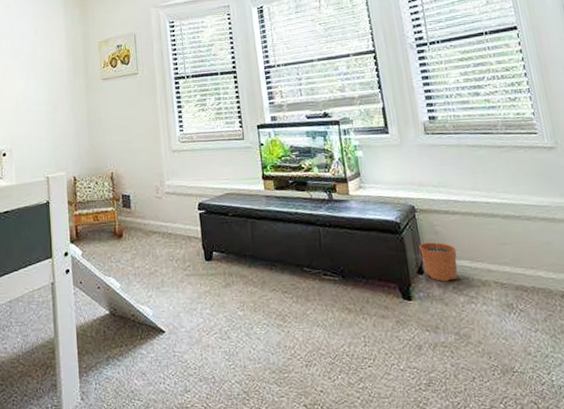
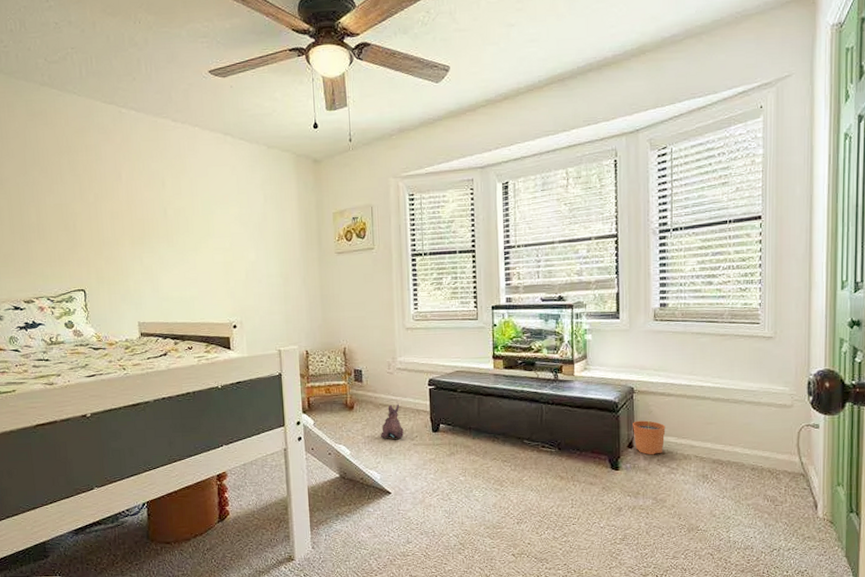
plush toy: none [151,230,176,271] -> present [381,404,404,440]

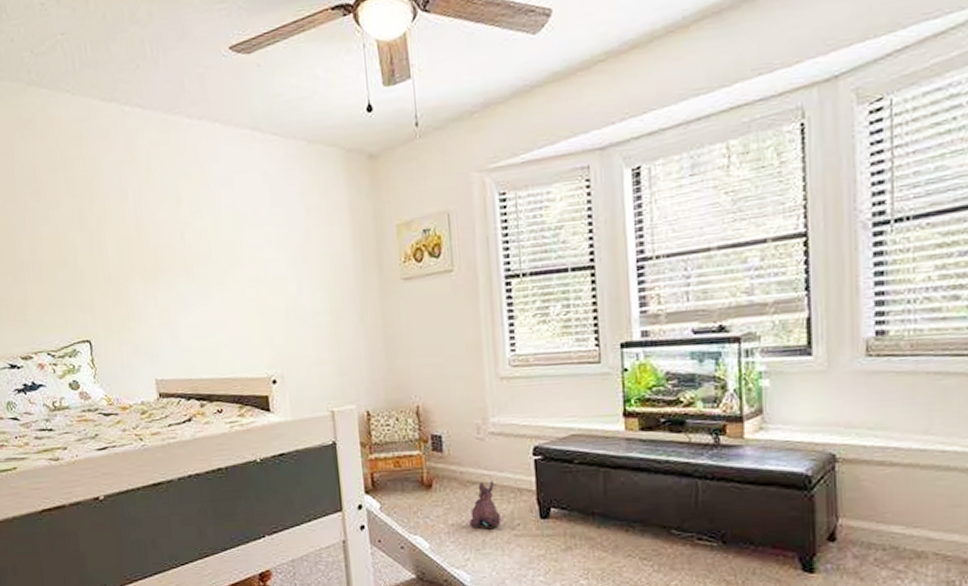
plant pot: present [633,411,666,455] -> none [835,488,887,552]

